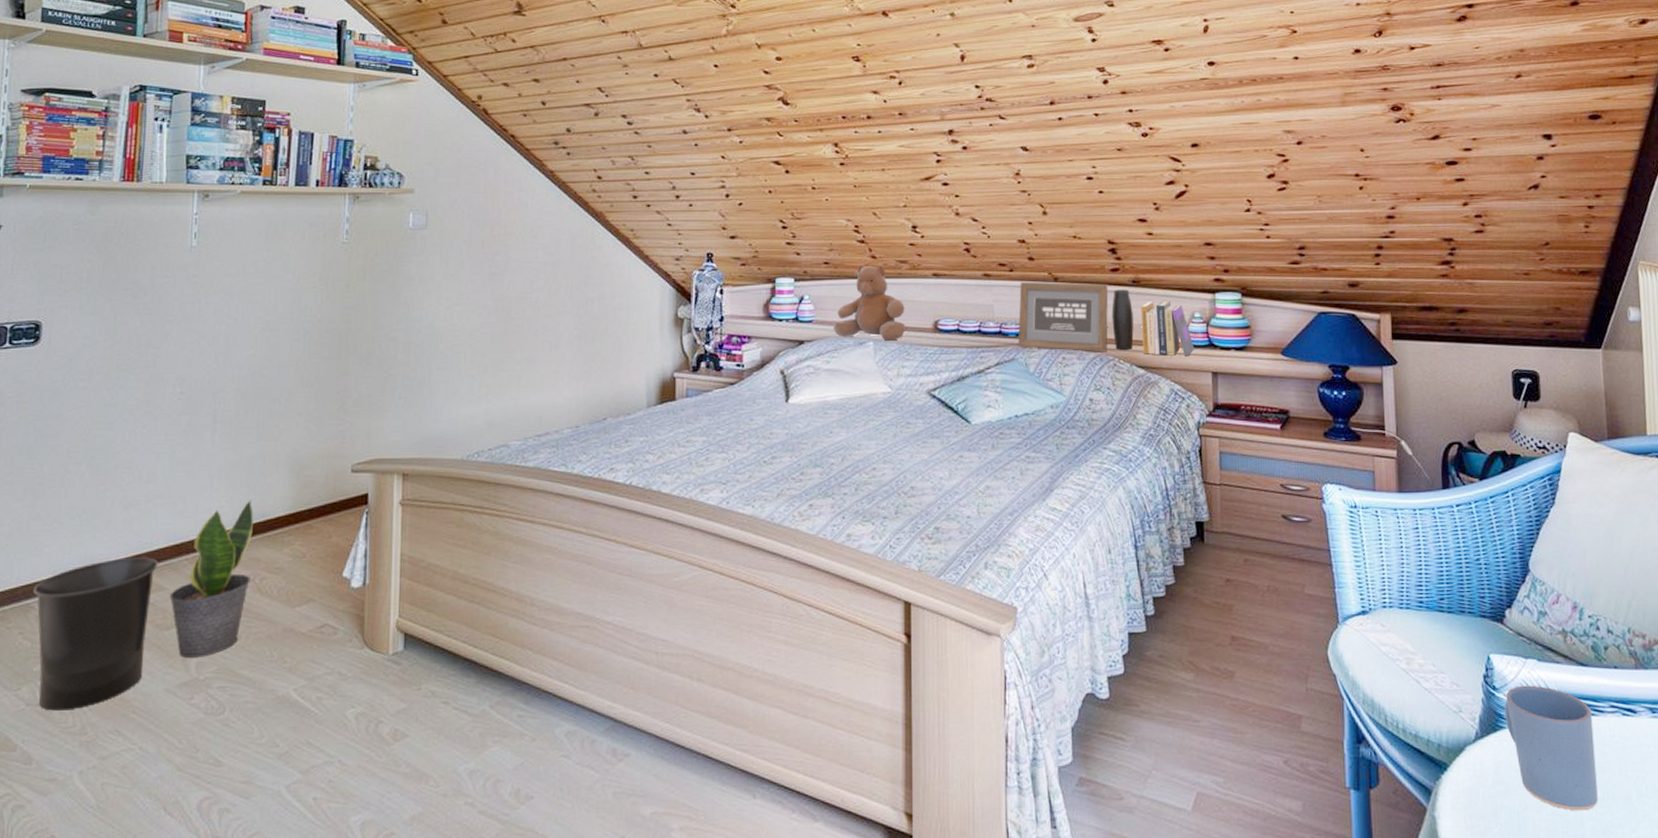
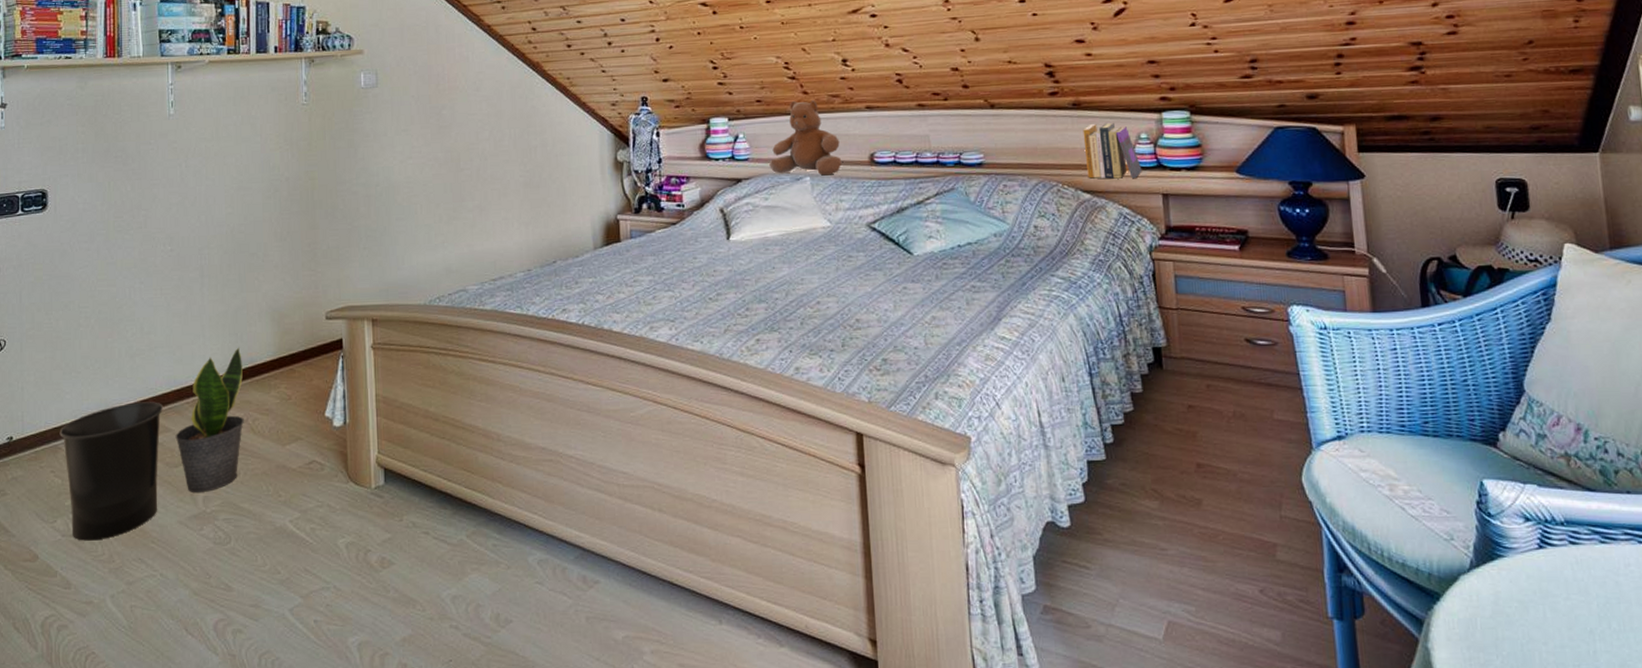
picture frame: present [1018,281,1109,353] -> none [955,108,1050,179]
vase: present [1111,289,1134,350] -> none [1052,113,1077,175]
mug: present [1504,685,1598,811] -> none [1501,511,1614,644]

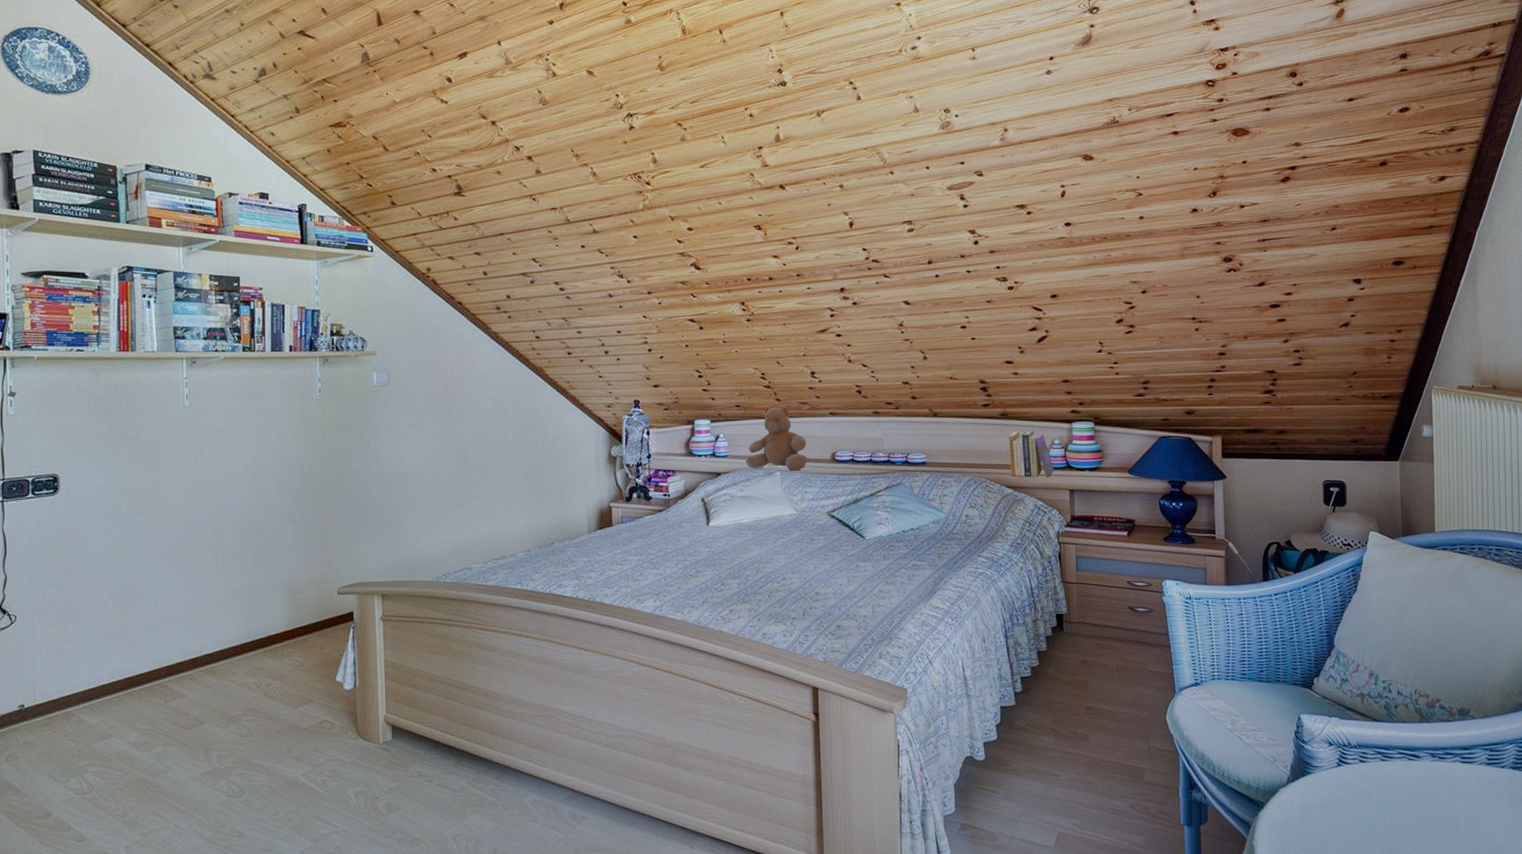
waste bin: present [59,402,164,541] -> none [72,670,178,798]
potted plant: present [175,347,244,492] -> none [189,620,258,751]

